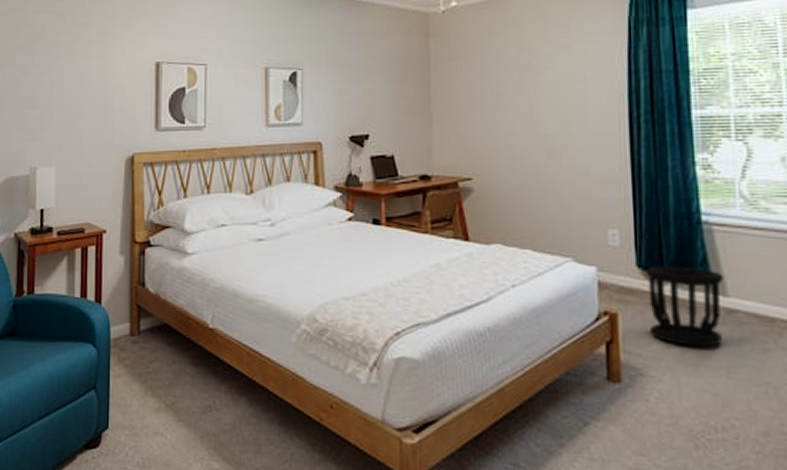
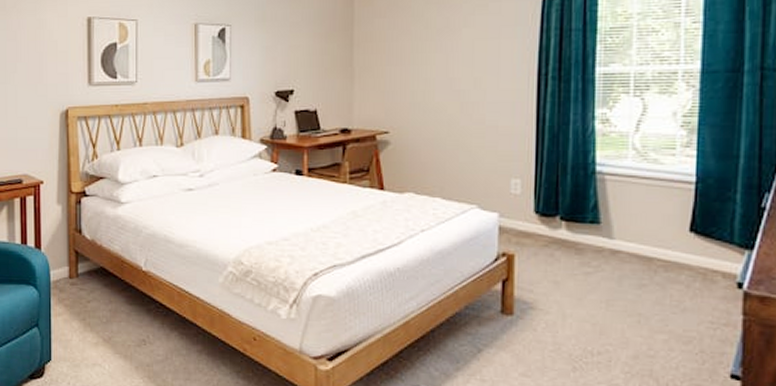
wastebasket: present [646,266,724,347] -> none [542,212,611,283]

